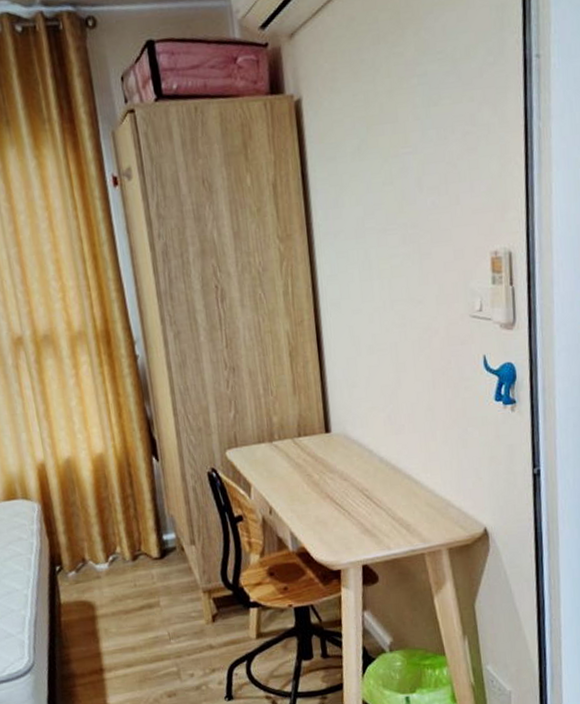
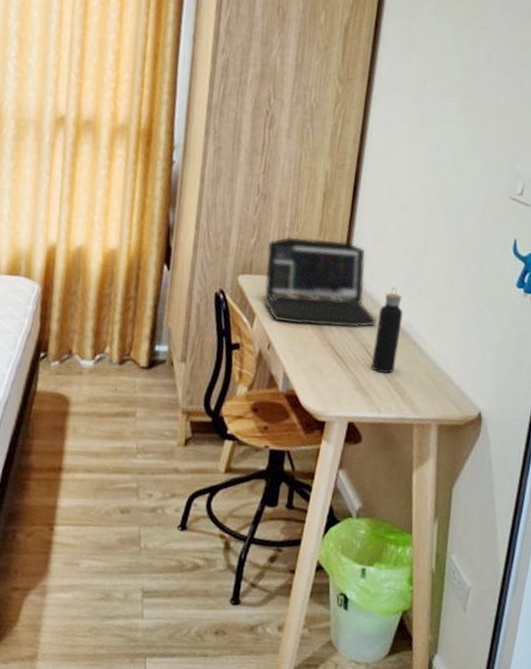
laptop: none [247,395,369,485] -> present [262,236,377,328]
water bottle: none [368,428,396,512] -> present [372,287,403,374]

